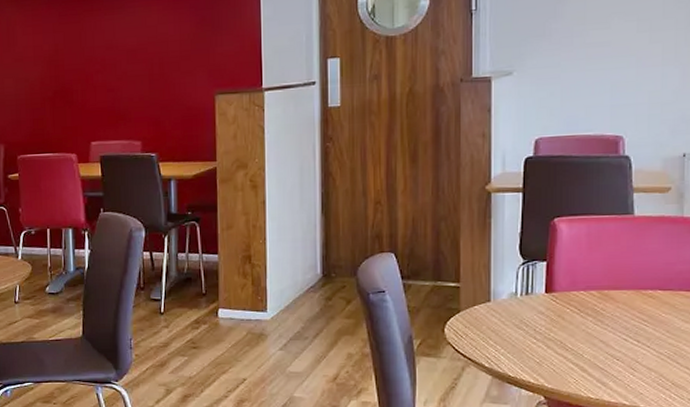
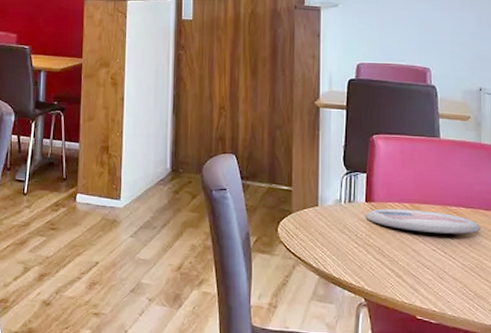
plate: none [545,296,682,321] -> present [365,208,481,235]

